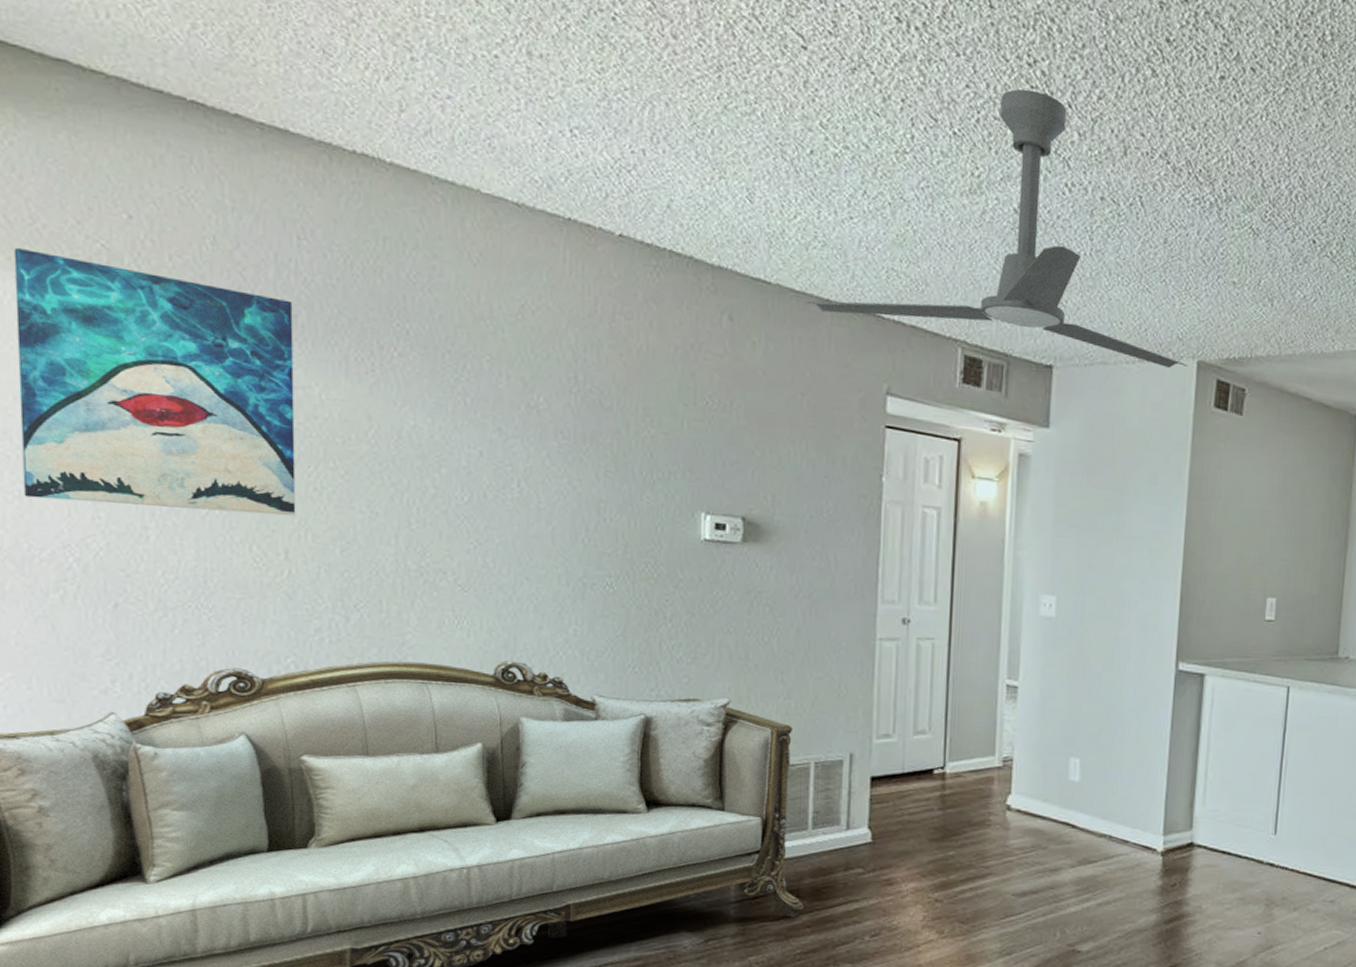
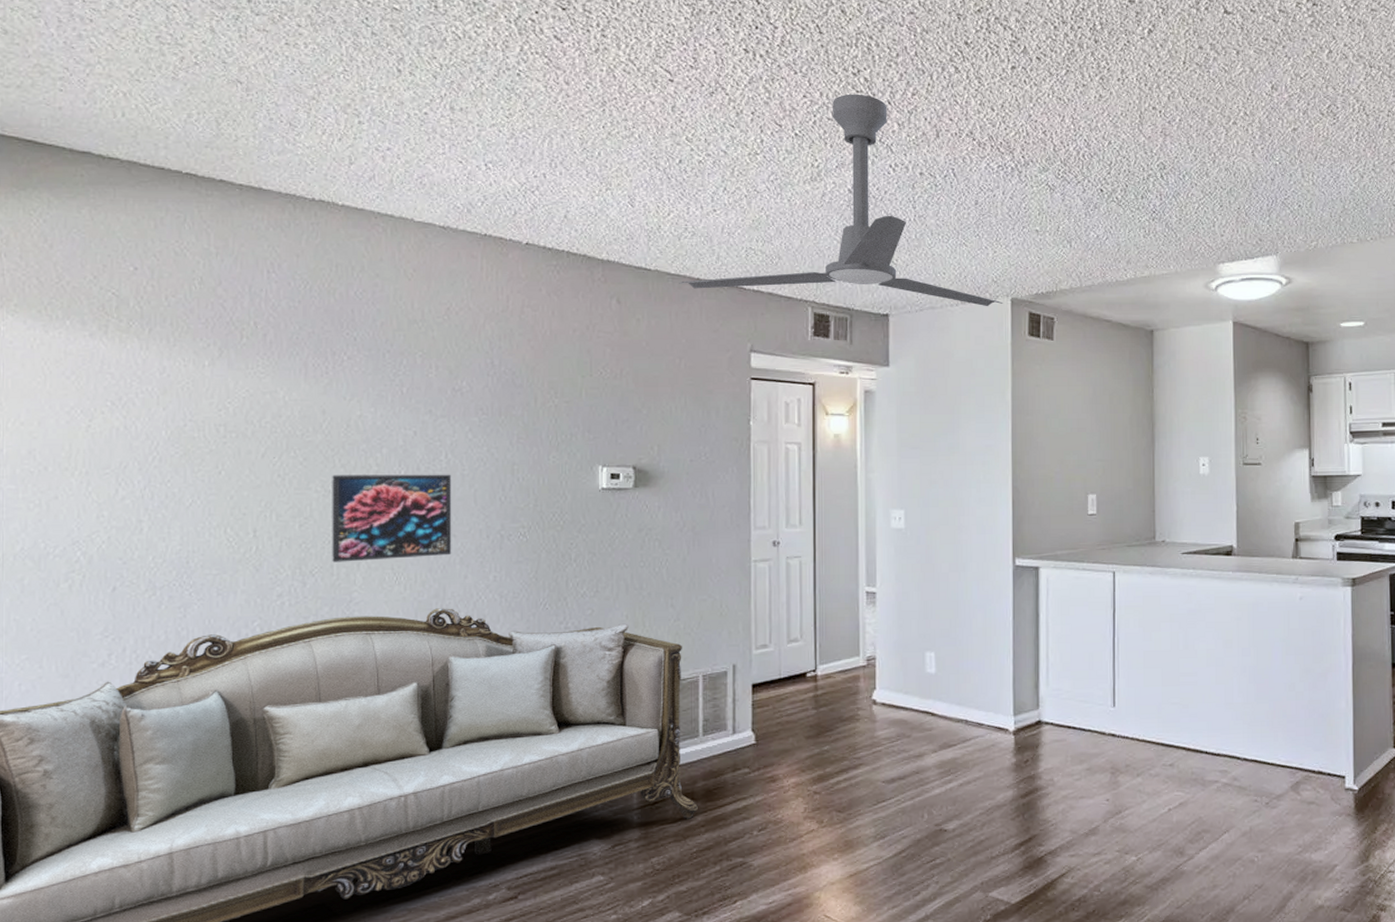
wall art: present [13,247,296,516] -> none [43,302,263,504]
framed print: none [380,494,525,601] -> present [332,474,452,562]

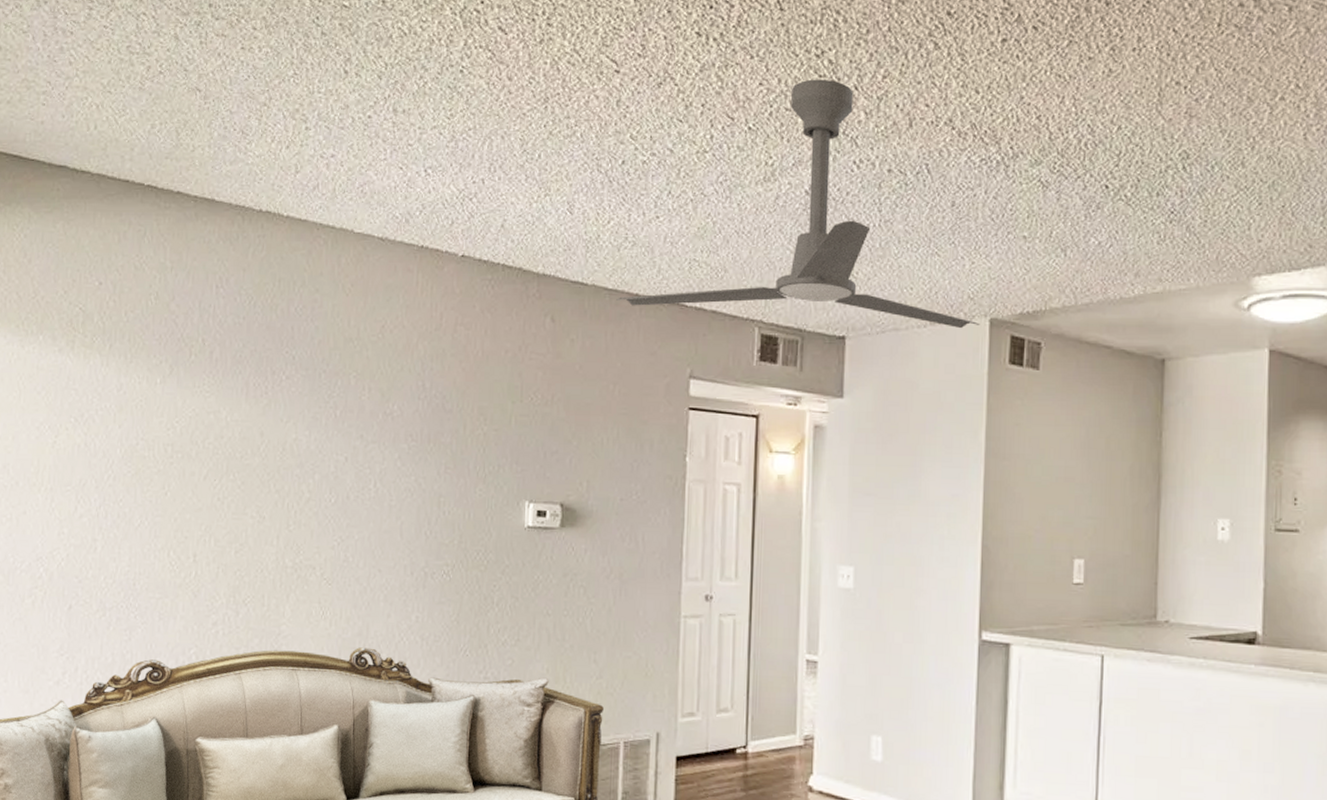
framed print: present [332,474,452,562] -> none [264,500,380,593]

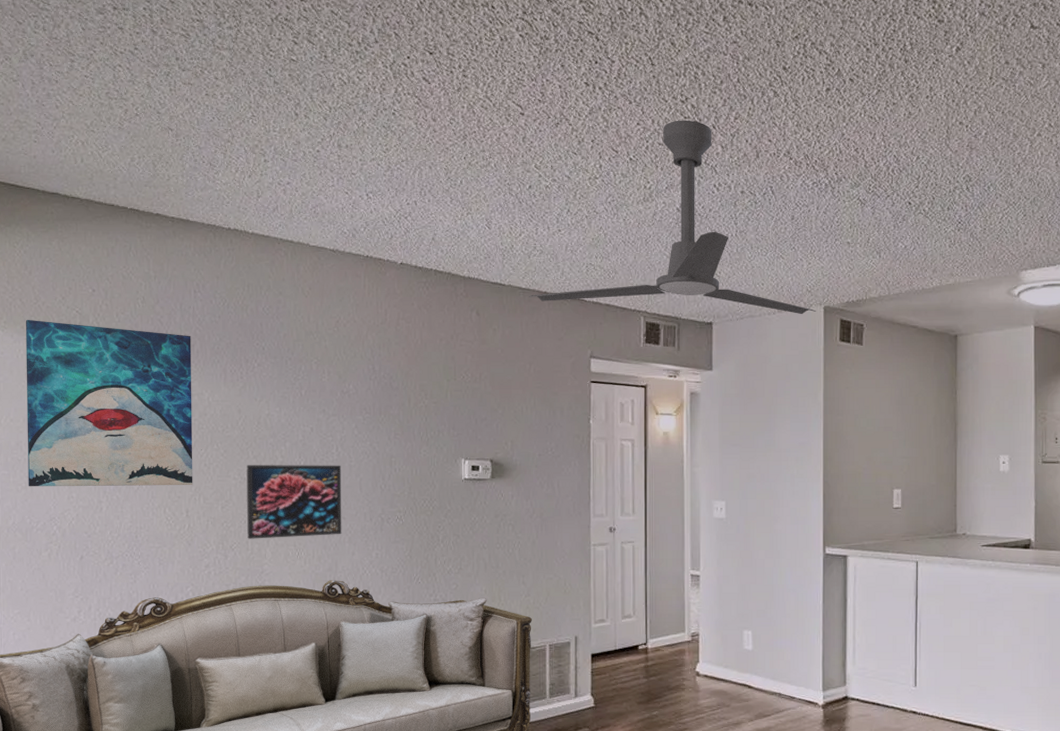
wall art: none [13,316,210,524] -> present [25,319,193,487]
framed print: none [264,500,380,593] -> present [246,465,342,539]

